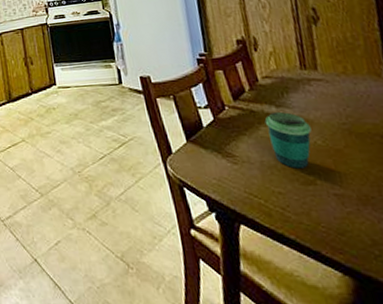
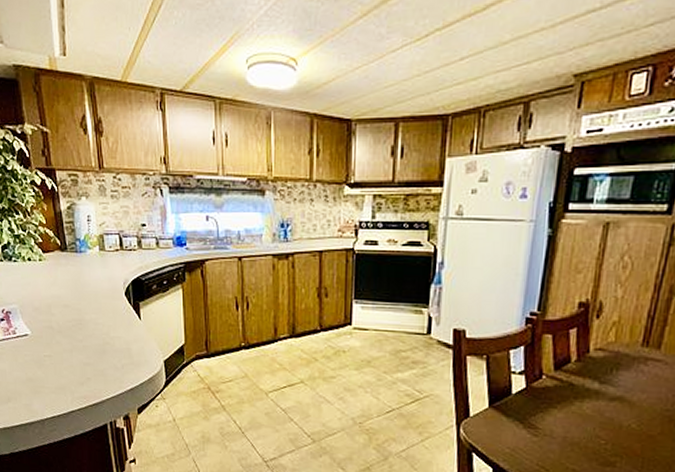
cup: present [264,111,312,169] -> none [581,388,630,450]

